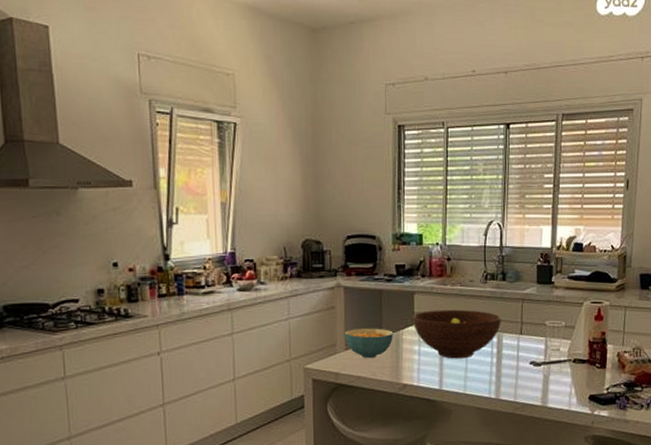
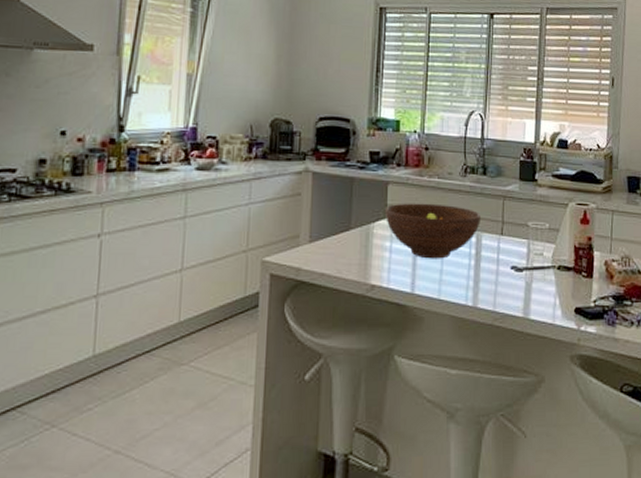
cereal bowl: present [344,328,394,358] -> none [309,219,364,253]

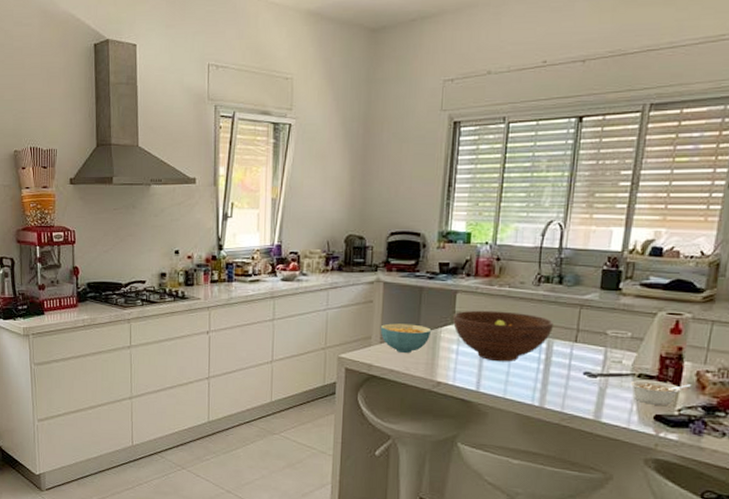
cereal bowl: none [309,219,364,253] -> present [380,323,432,353]
legume: none [552,273,601,297] -> present [630,380,691,405]

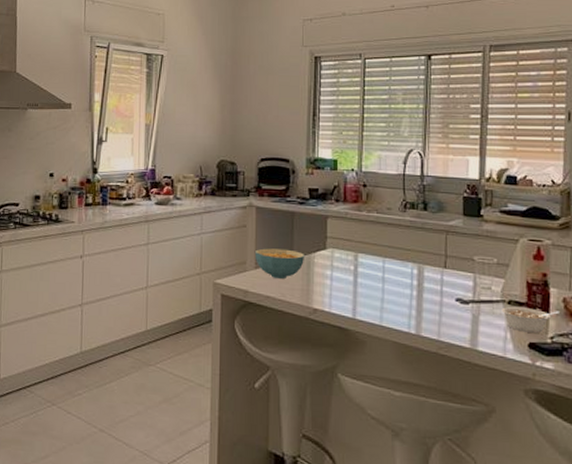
fruit bowl: present [452,310,553,362] -> none [324,235,422,289]

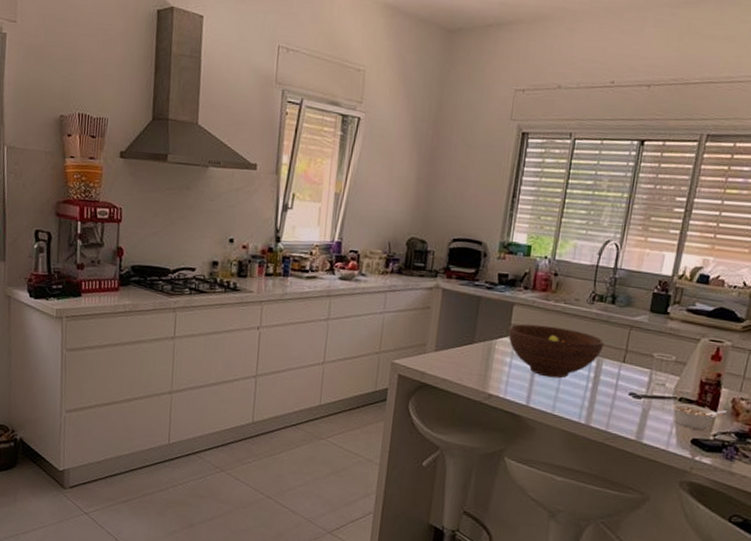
cereal bowl: present [254,248,305,279] -> none [436,331,487,363]
fruit bowl: none [324,235,422,289] -> present [508,323,604,379]

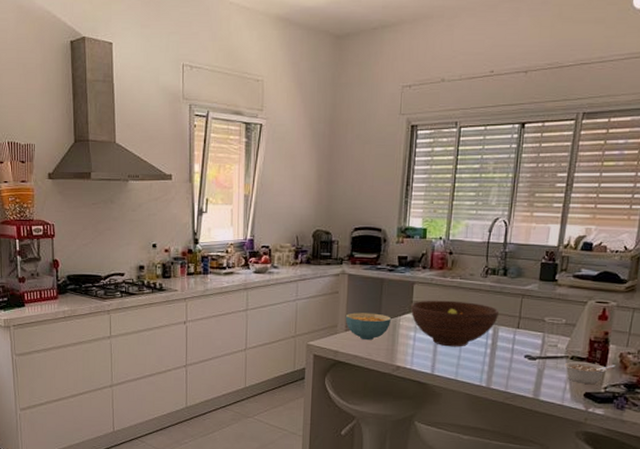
cereal bowl: none [436,331,487,363] -> present [345,312,392,340]

